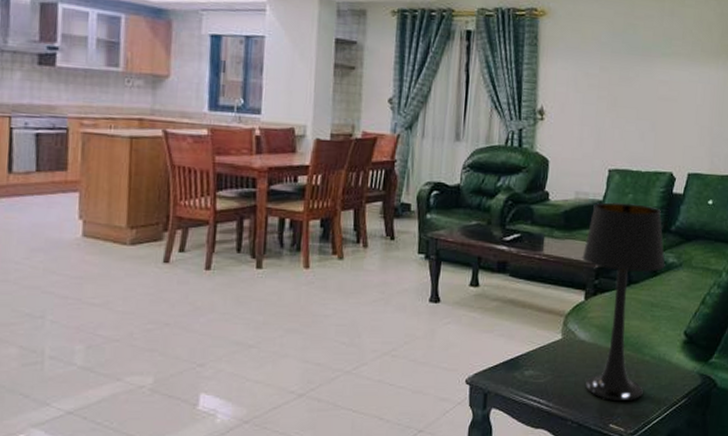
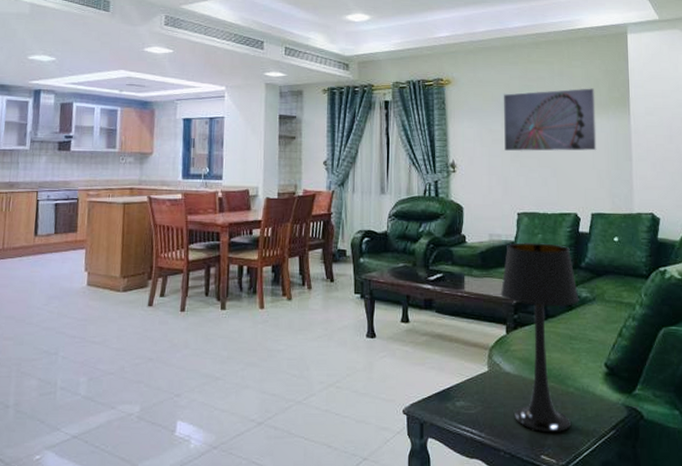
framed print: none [601,31,707,104] -> present [503,88,597,152]

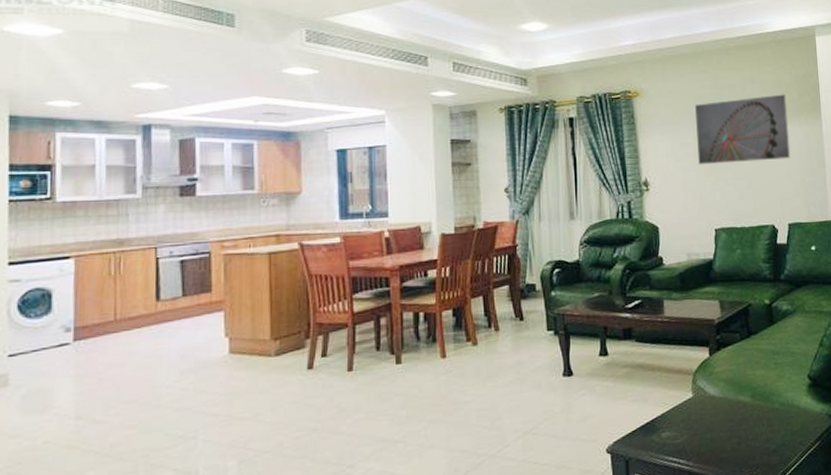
table lamp: present [500,242,579,433] -> none [701,257,781,453]

